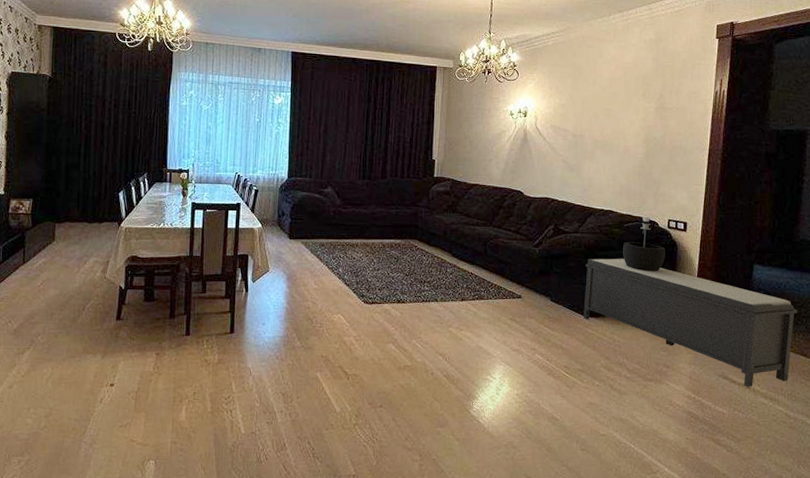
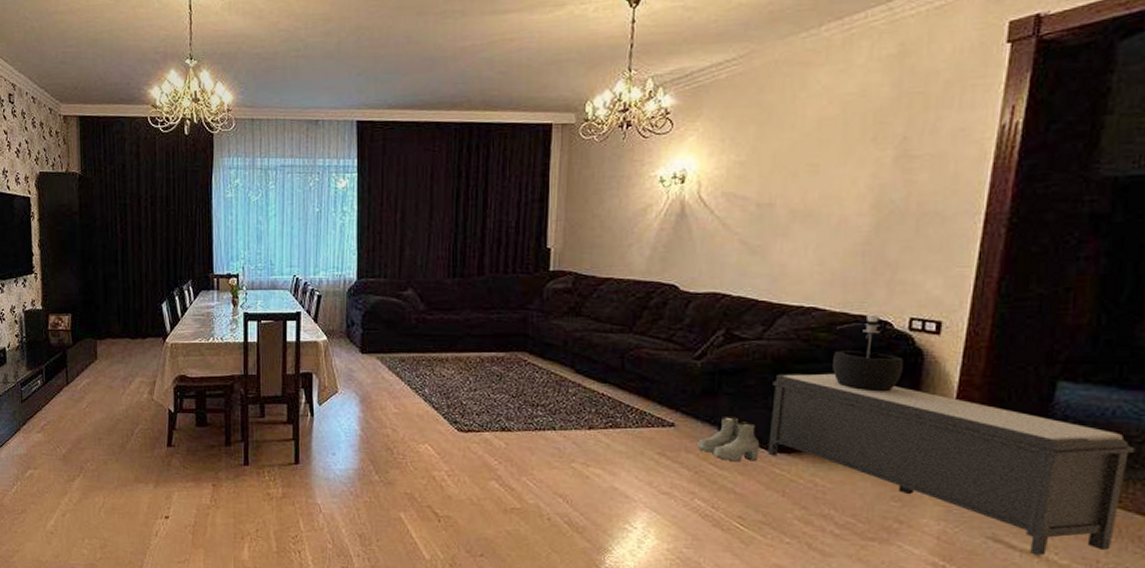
boots: none [537,290,578,325] -> present [698,417,760,462]

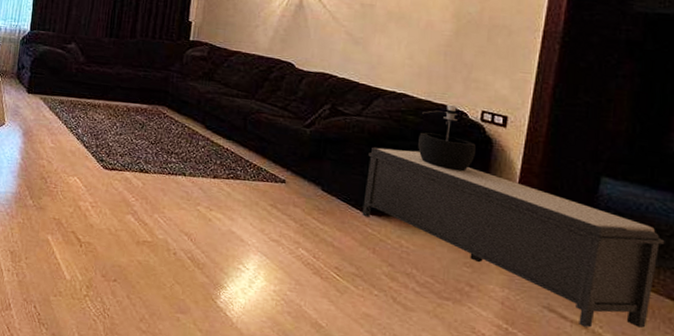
boots: present [698,417,760,462] -> none [304,179,356,220]

